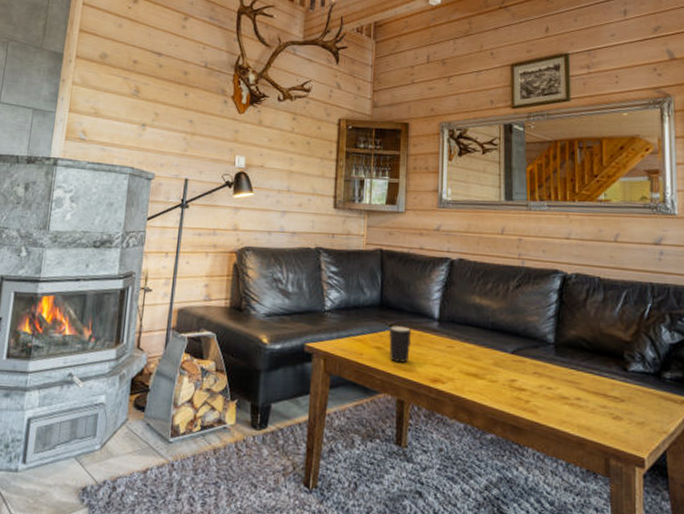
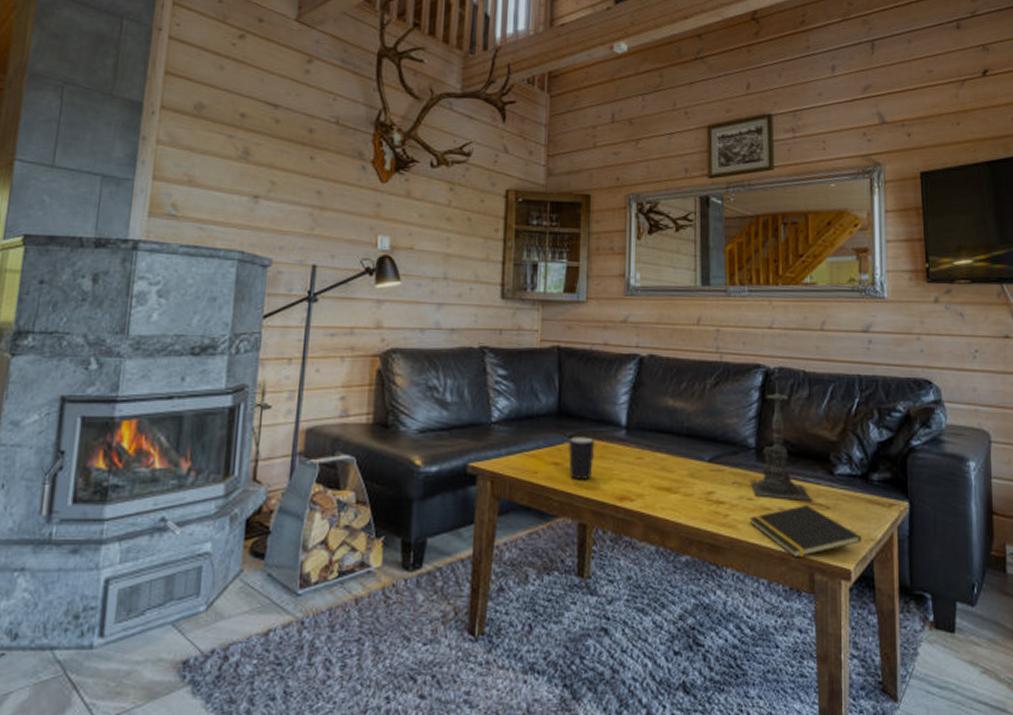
notepad: none [549,397,655,444] -> present [749,505,862,558]
candle holder: none [550,284,608,393] -> present [751,380,813,500]

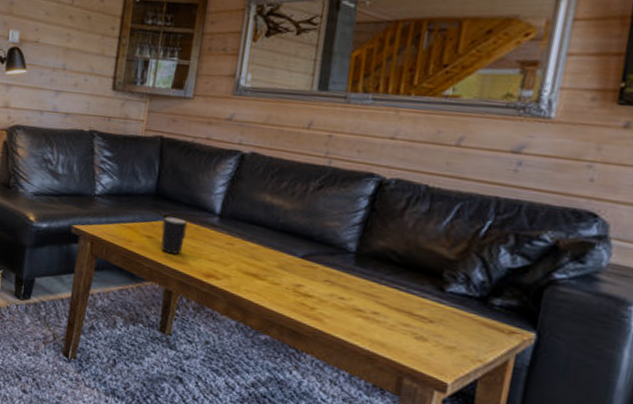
notepad: present [749,505,862,558] -> none [338,313,468,362]
candle holder: present [751,380,813,500] -> none [345,191,414,312]

